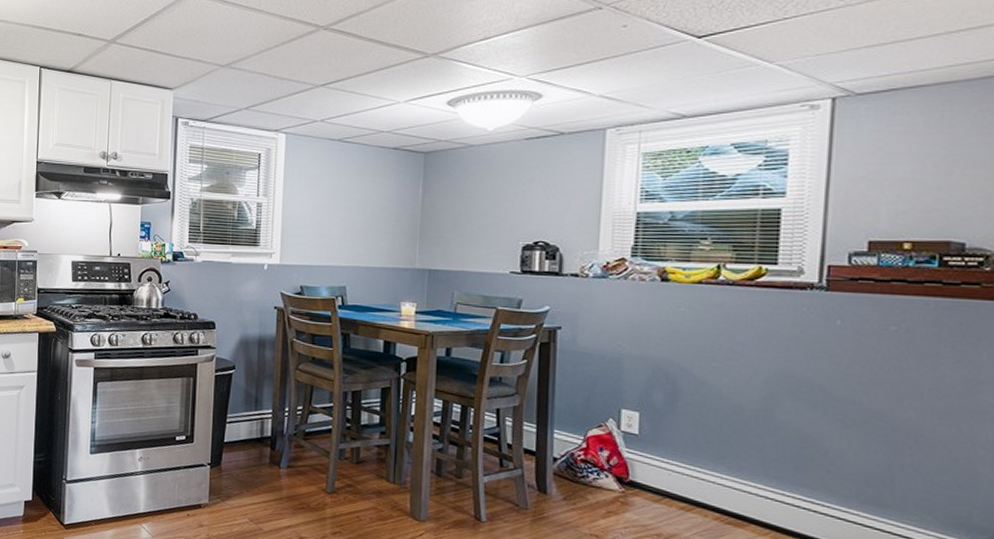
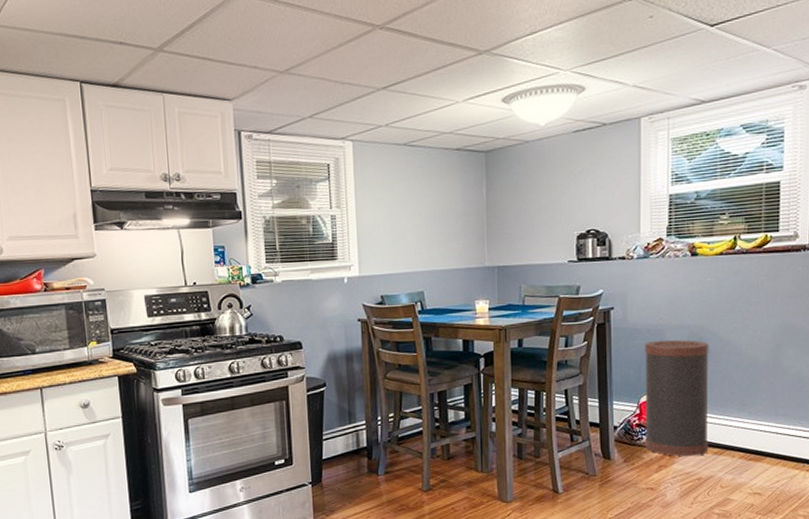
trash can: none [591,369,680,509] -> present [645,339,709,457]

